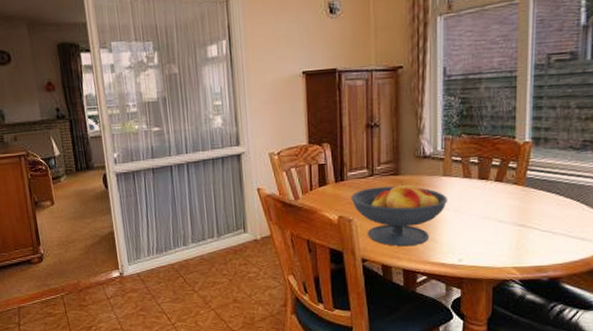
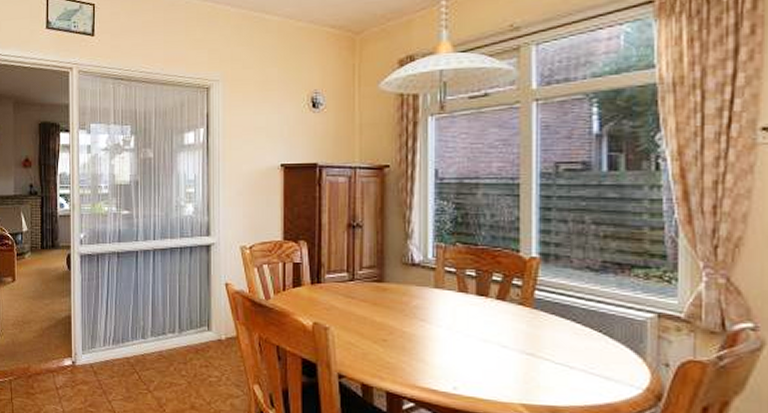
fruit bowl: present [351,182,447,247] -> none [328,290,439,365]

